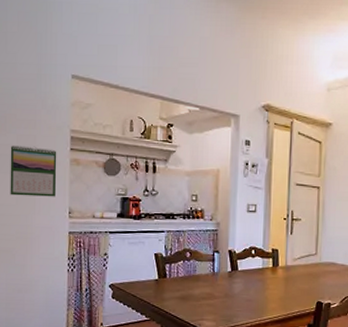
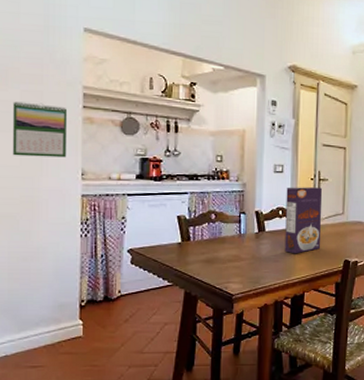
cereal box: none [257,226,294,294] -> present [284,187,322,254]

